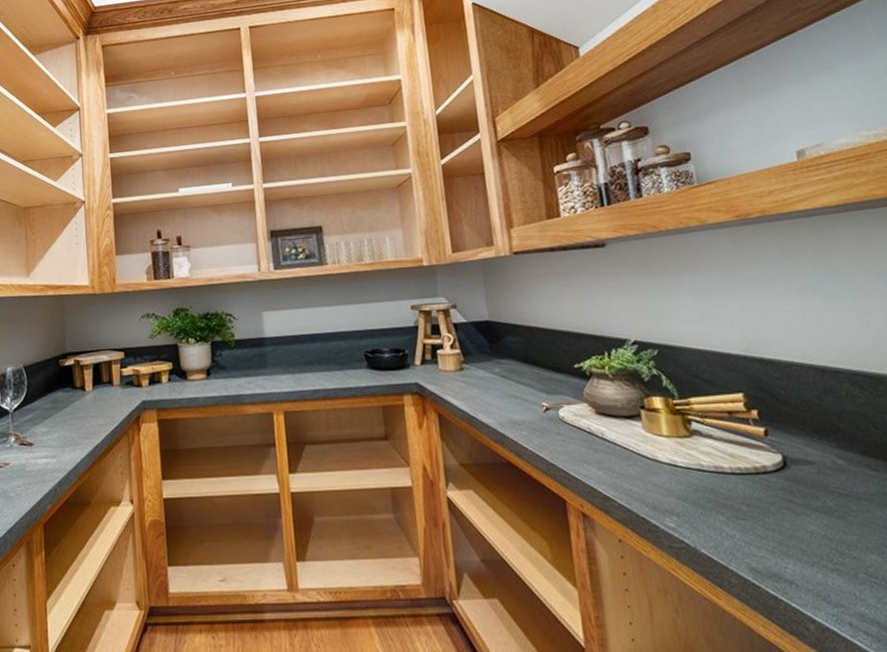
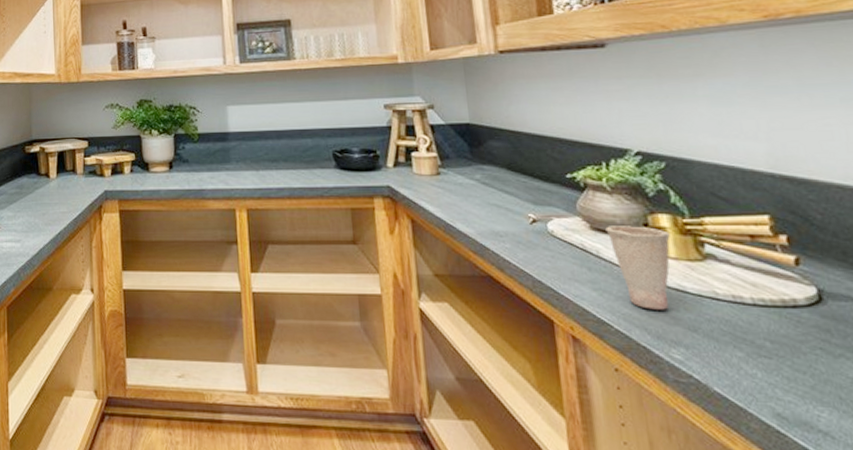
cup: none [608,409,664,484] -> present [605,226,670,310]

